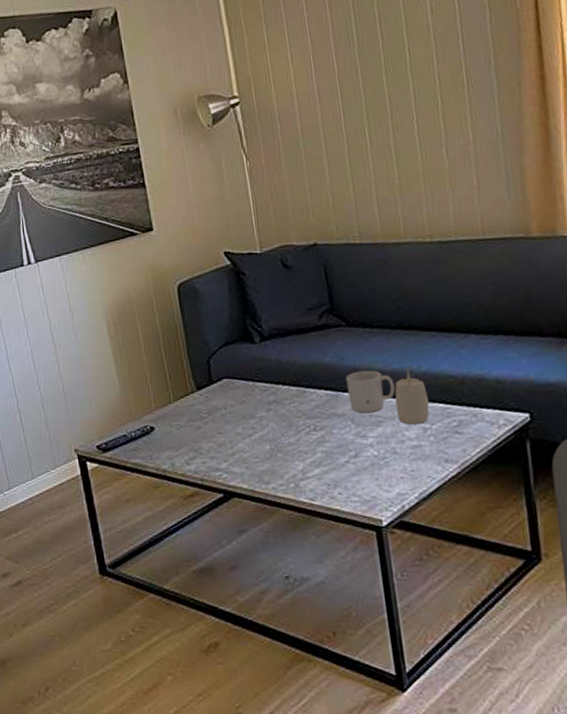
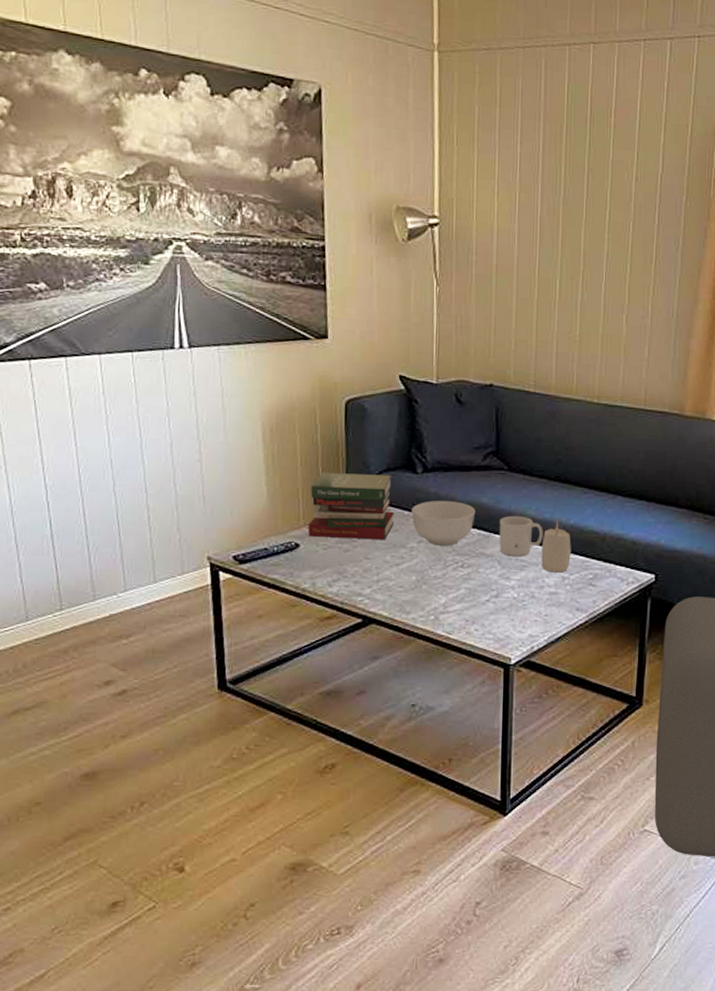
books: none [157,349,241,419] -> present [308,472,395,540]
bowl: none [255,364,320,412] -> present [411,501,476,546]

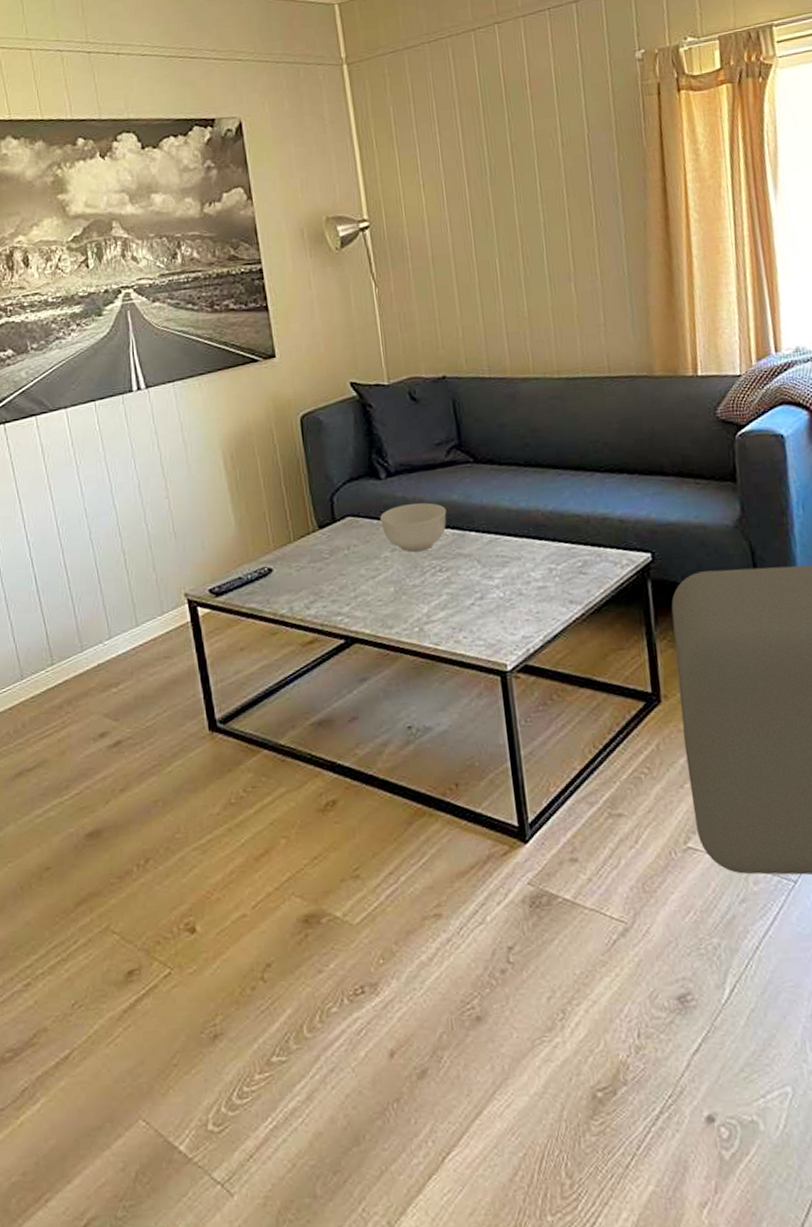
books: present [308,472,395,540] -> none [277,485,365,560]
mug: present [499,515,543,556] -> none [472,508,522,553]
candle: present [541,519,571,573] -> none [521,507,555,565]

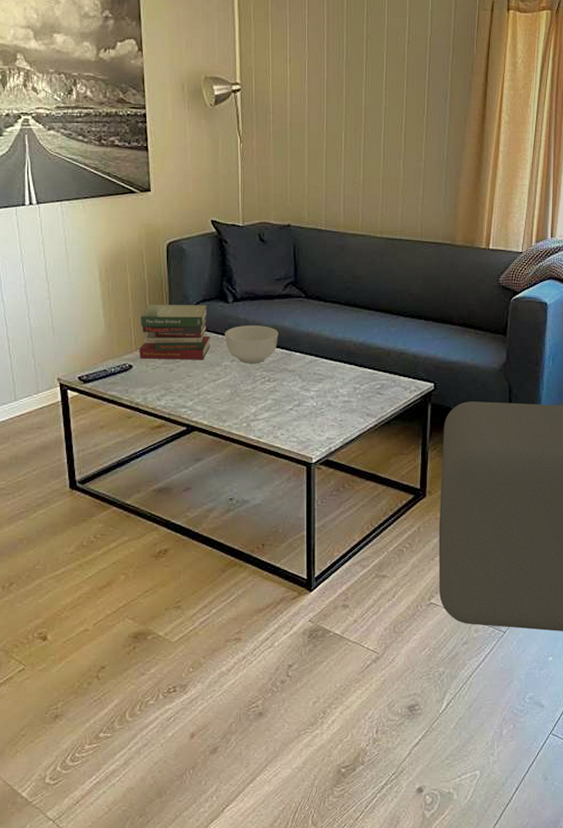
books: none [277,485,365,560] -> present [139,305,211,360]

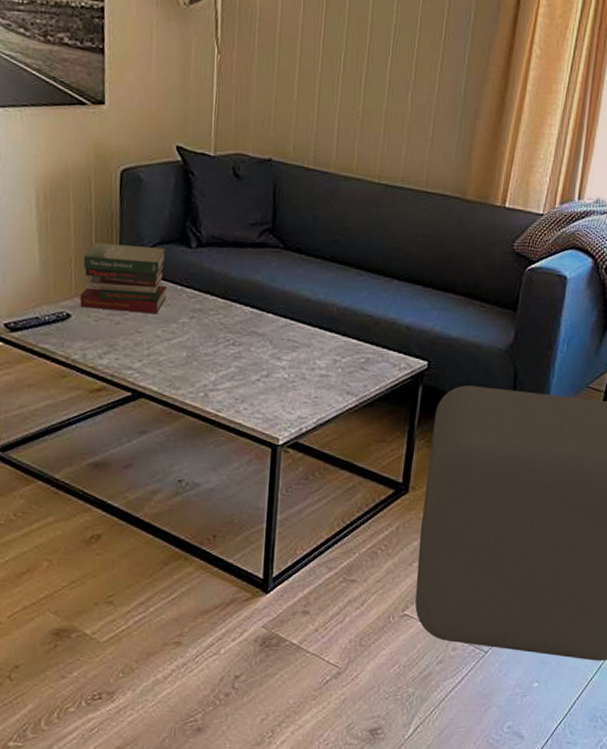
bowl: present [225,325,279,364] -> none [184,276,249,323]

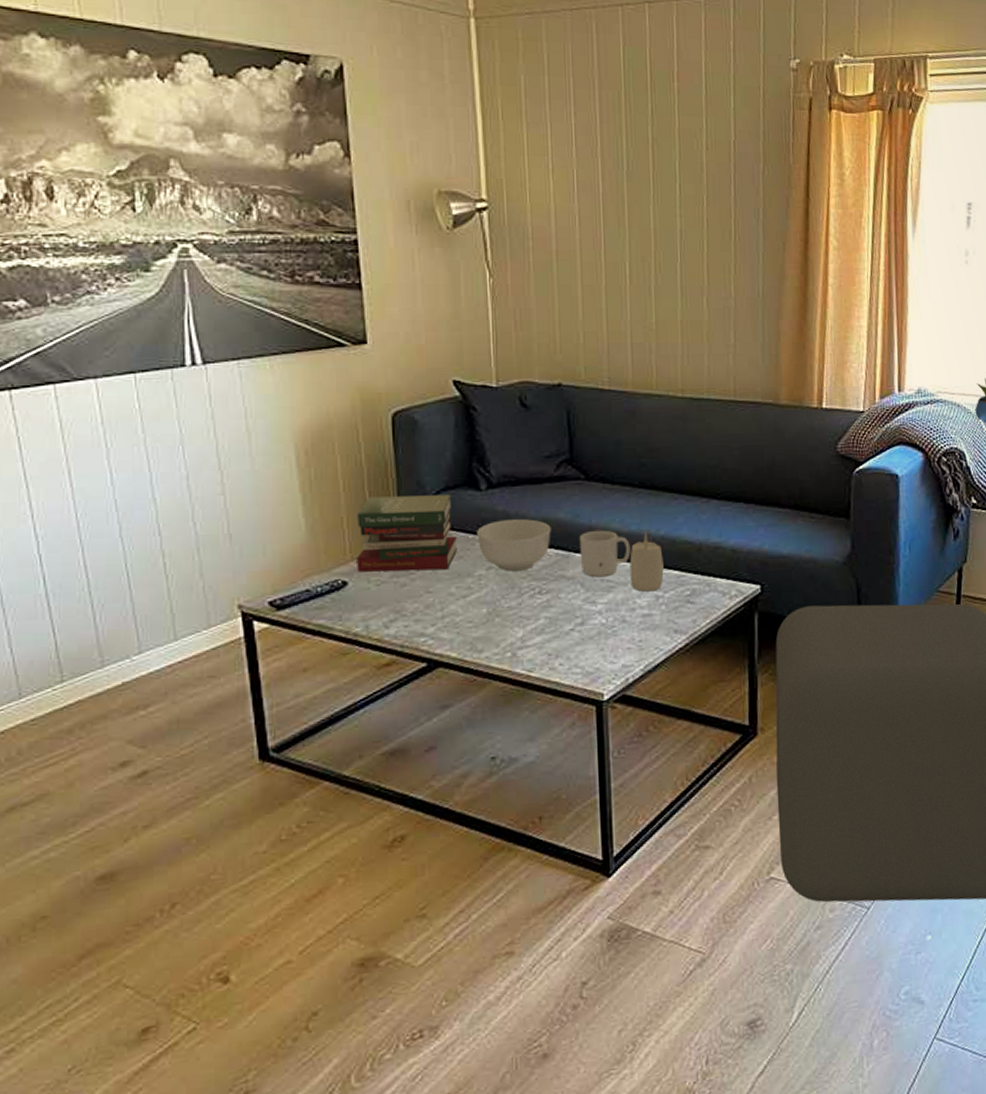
bowl: none [184,276,249,323] -> present [477,519,551,571]
mug: none [271,295,317,337] -> present [579,530,631,576]
candle: none [313,301,345,355] -> present [629,531,664,592]

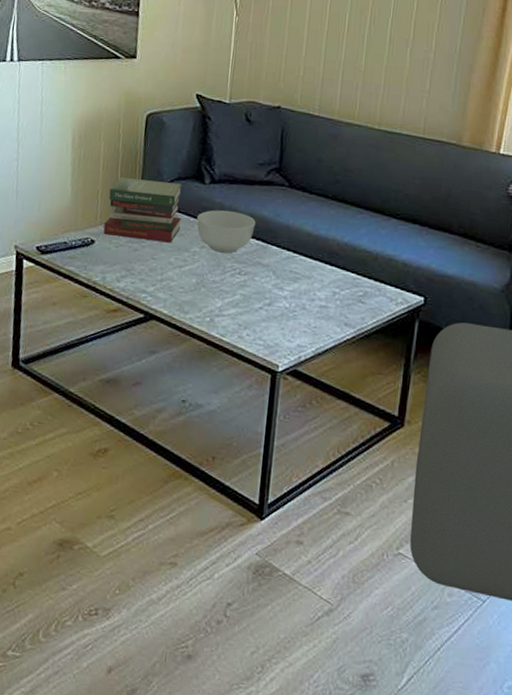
mug: present [579,530,631,576] -> none [275,229,318,269]
candle: present [629,531,664,592] -> none [314,236,344,288]

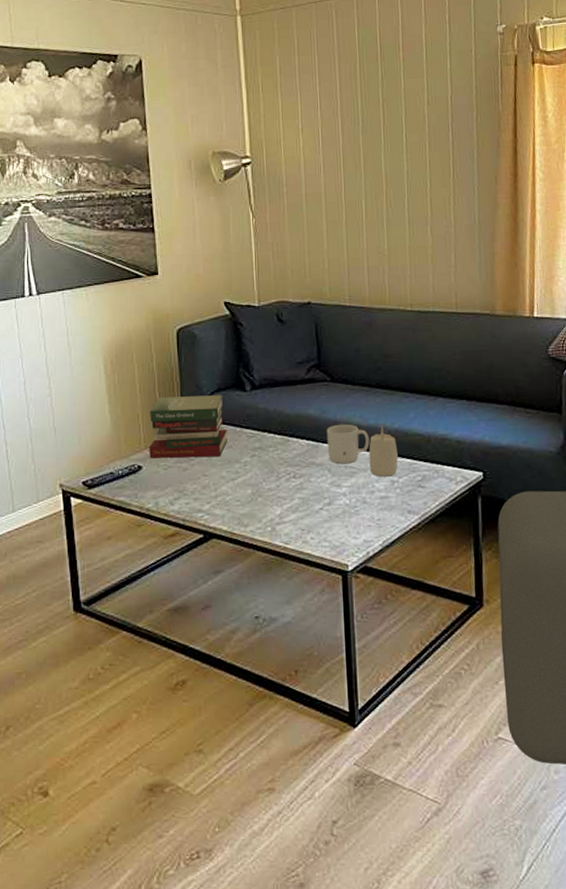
bowl: present [197,210,256,254] -> none [243,415,303,459]
mug: none [275,229,318,269] -> present [326,424,370,463]
candle: none [314,236,344,288] -> present [369,425,398,477]

